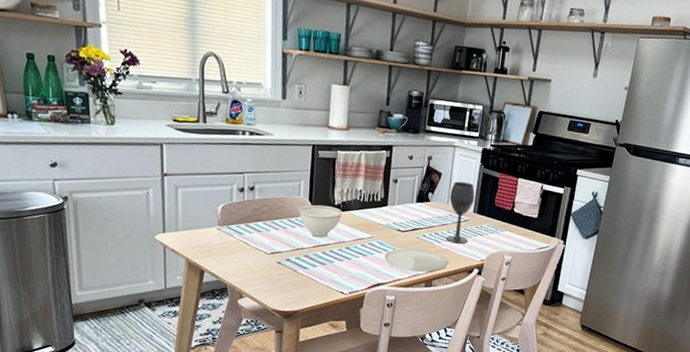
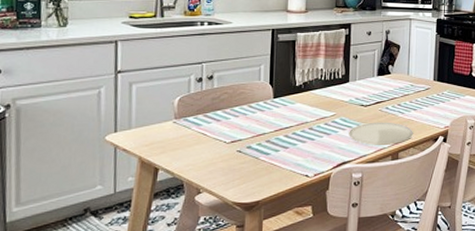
bowl: present [298,204,343,237] -> none [258,87,305,120]
wine glass: present [446,181,475,244] -> none [409,52,434,113]

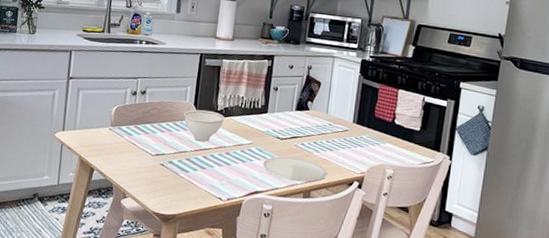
bowl: none [258,87,305,120] -> present [183,109,225,141]

